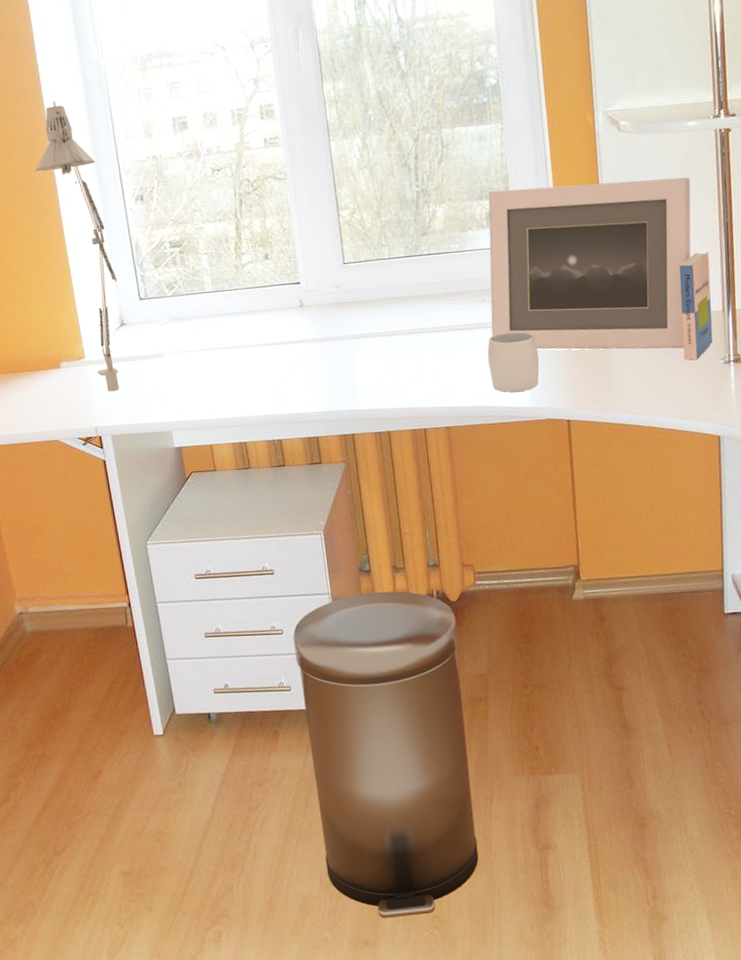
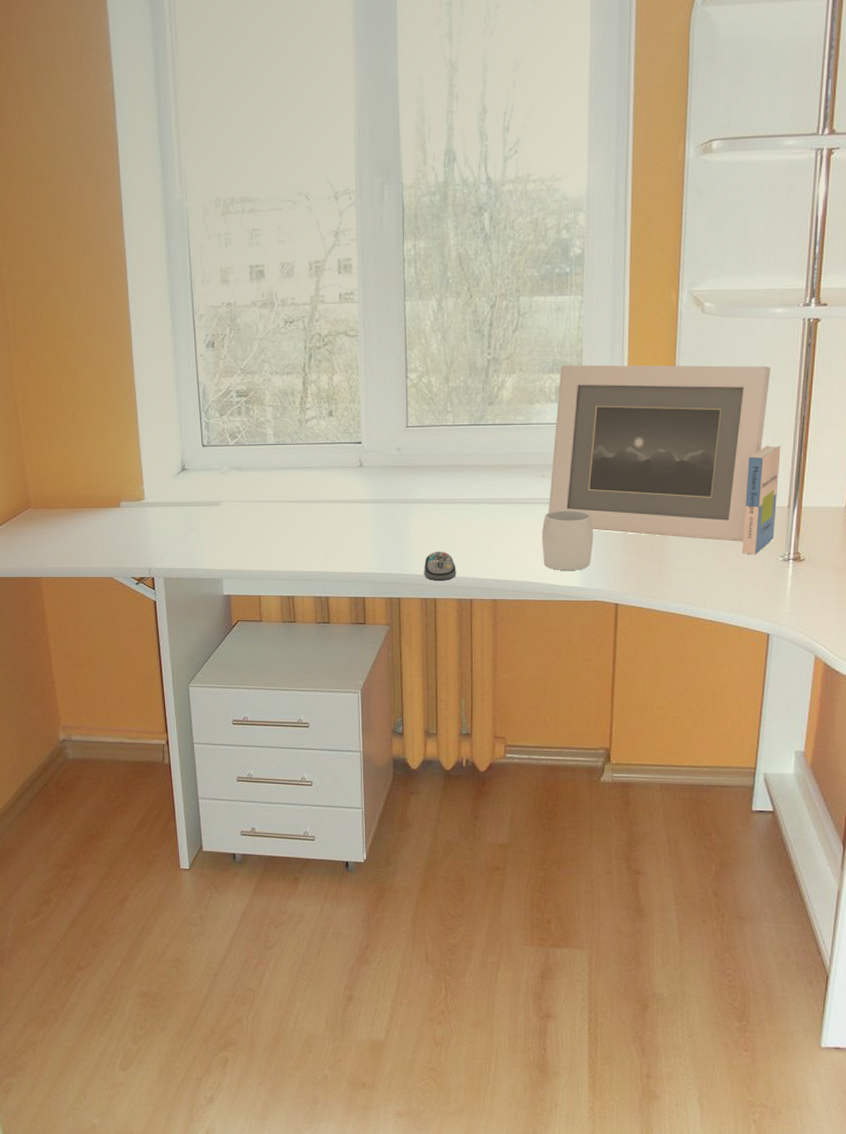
desk lamp: present [35,101,119,392] -> none [111,240,182,535]
pedal bin: present [293,591,479,918] -> none [321,754,483,1066]
computer mouse: none [374,384,408,414] -> present [424,552,457,581]

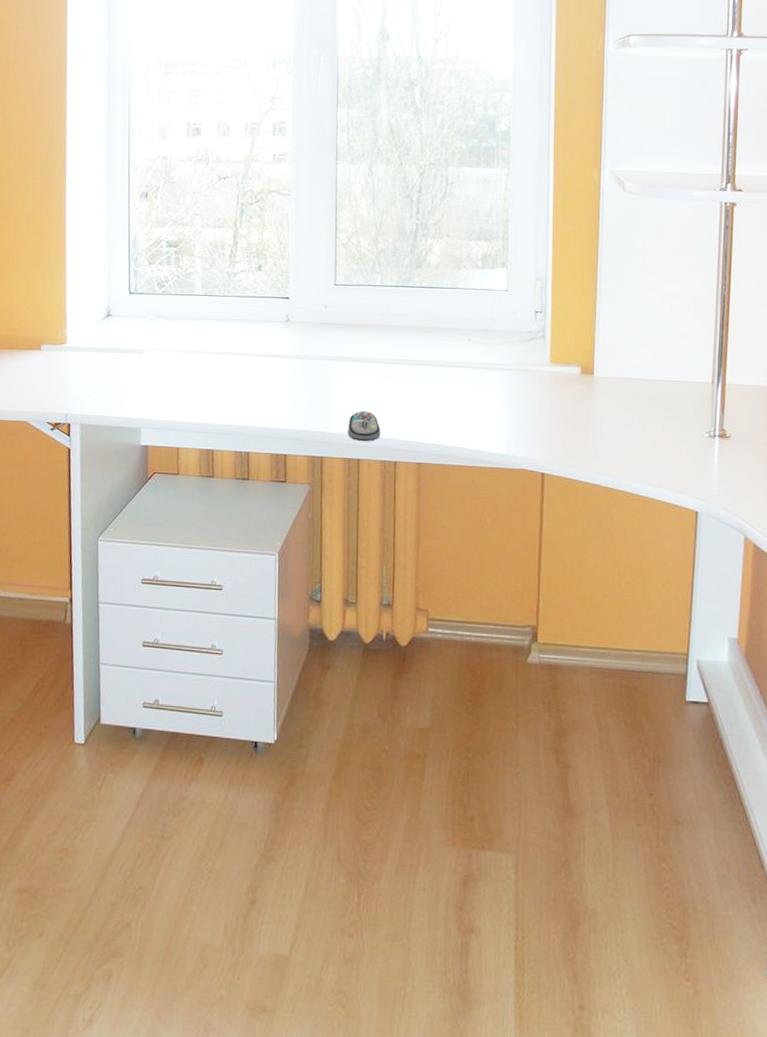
mug: present [542,509,593,570] -> none [468,374,519,437]
picture frame: present [549,364,771,542] -> none [475,233,691,416]
book: present [742,444,781,555] -> none [668,320,703,430]

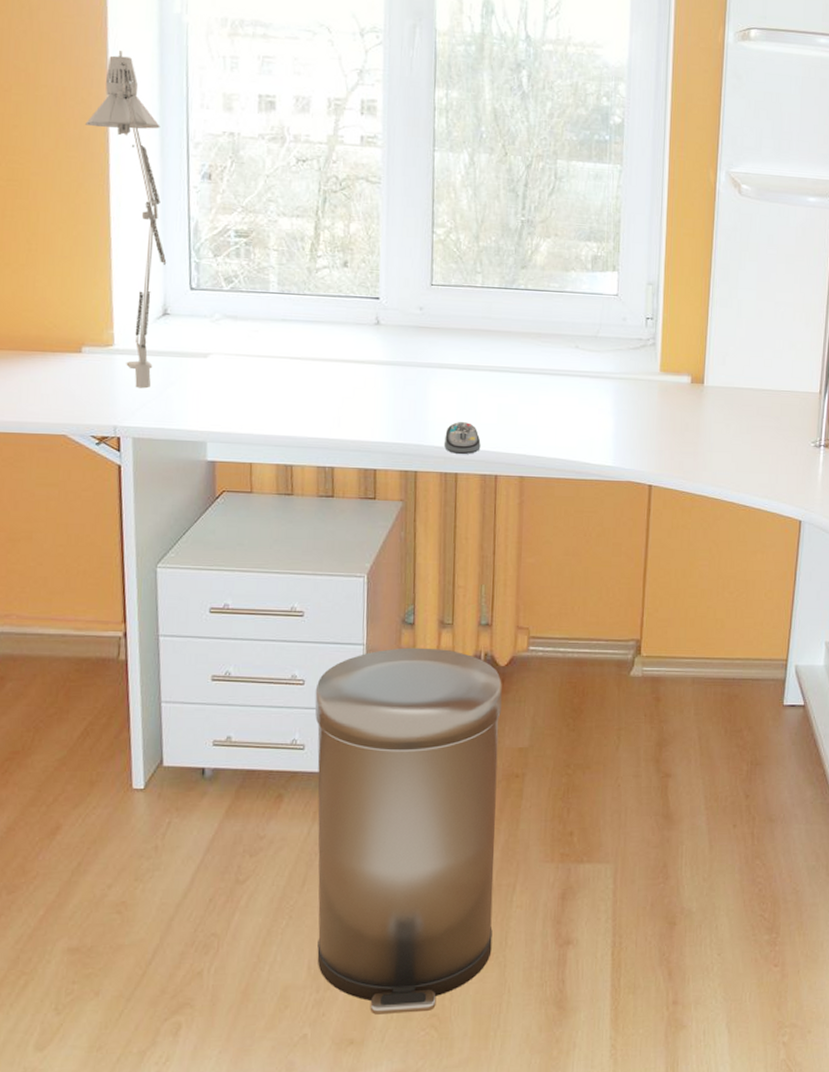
desk lamp: none [48,93,111,381] -> present [85,51,167,389]
pedal bin: none [231,624,404,987] -> present [314,647,503,1015]

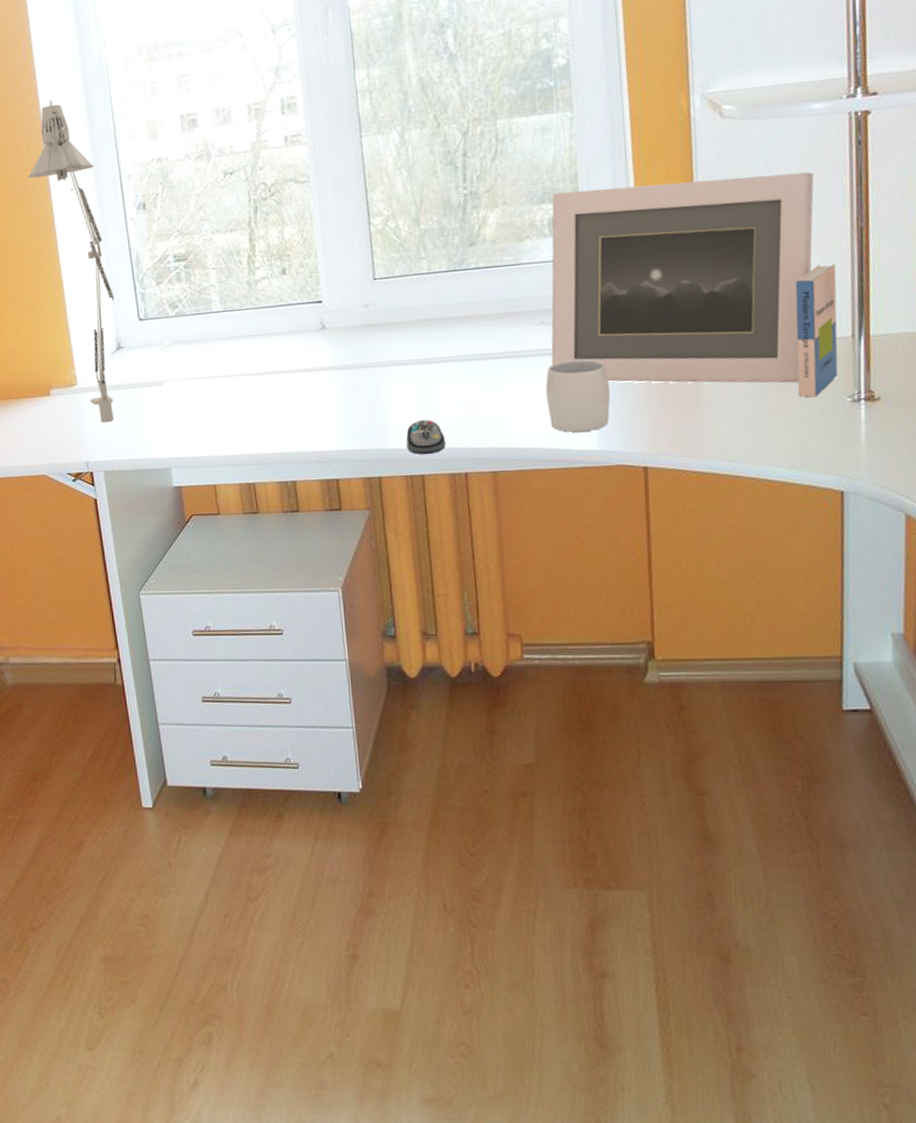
pedal bin: present [314,647,503,1015] -> none [302,660,518,1040]
mug: none [574,383,628,448] -> present [546,359,610,432]
picture frame: none [582,234,804,426] -> present [551,172,814,384]
book: none [776,329,813,440] -> present [795,264,838,398]

